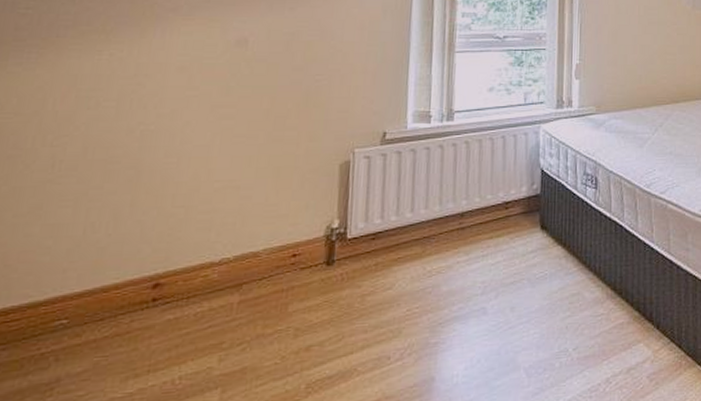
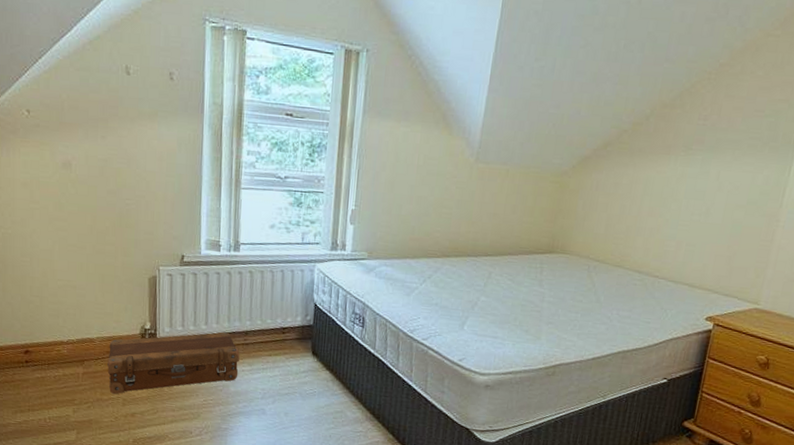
suitcase: none [275,217,454,323] -> present [107,332,240,394]

